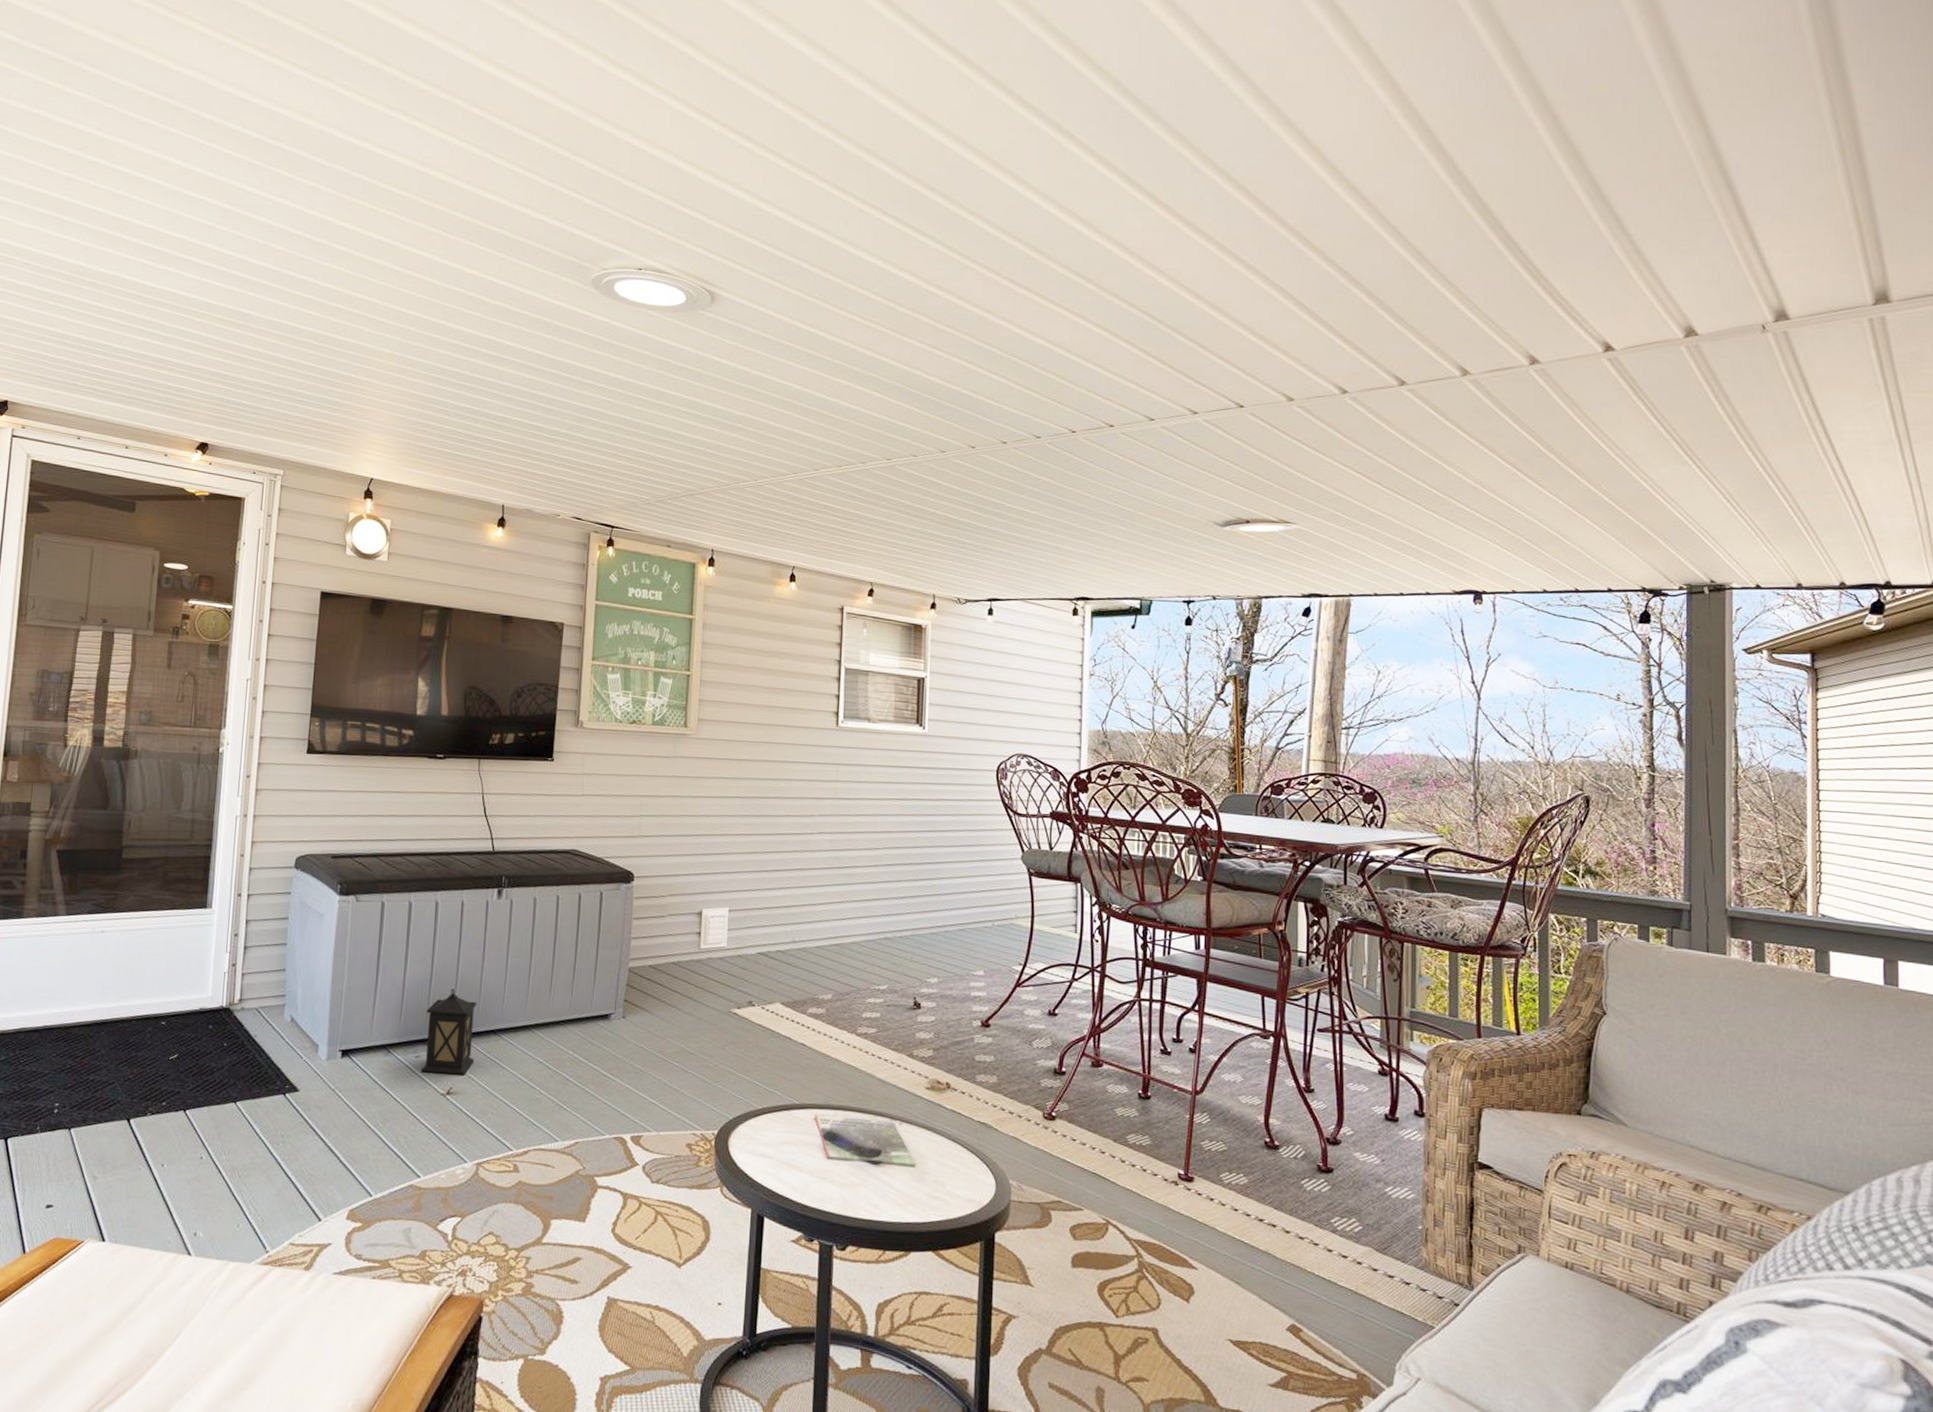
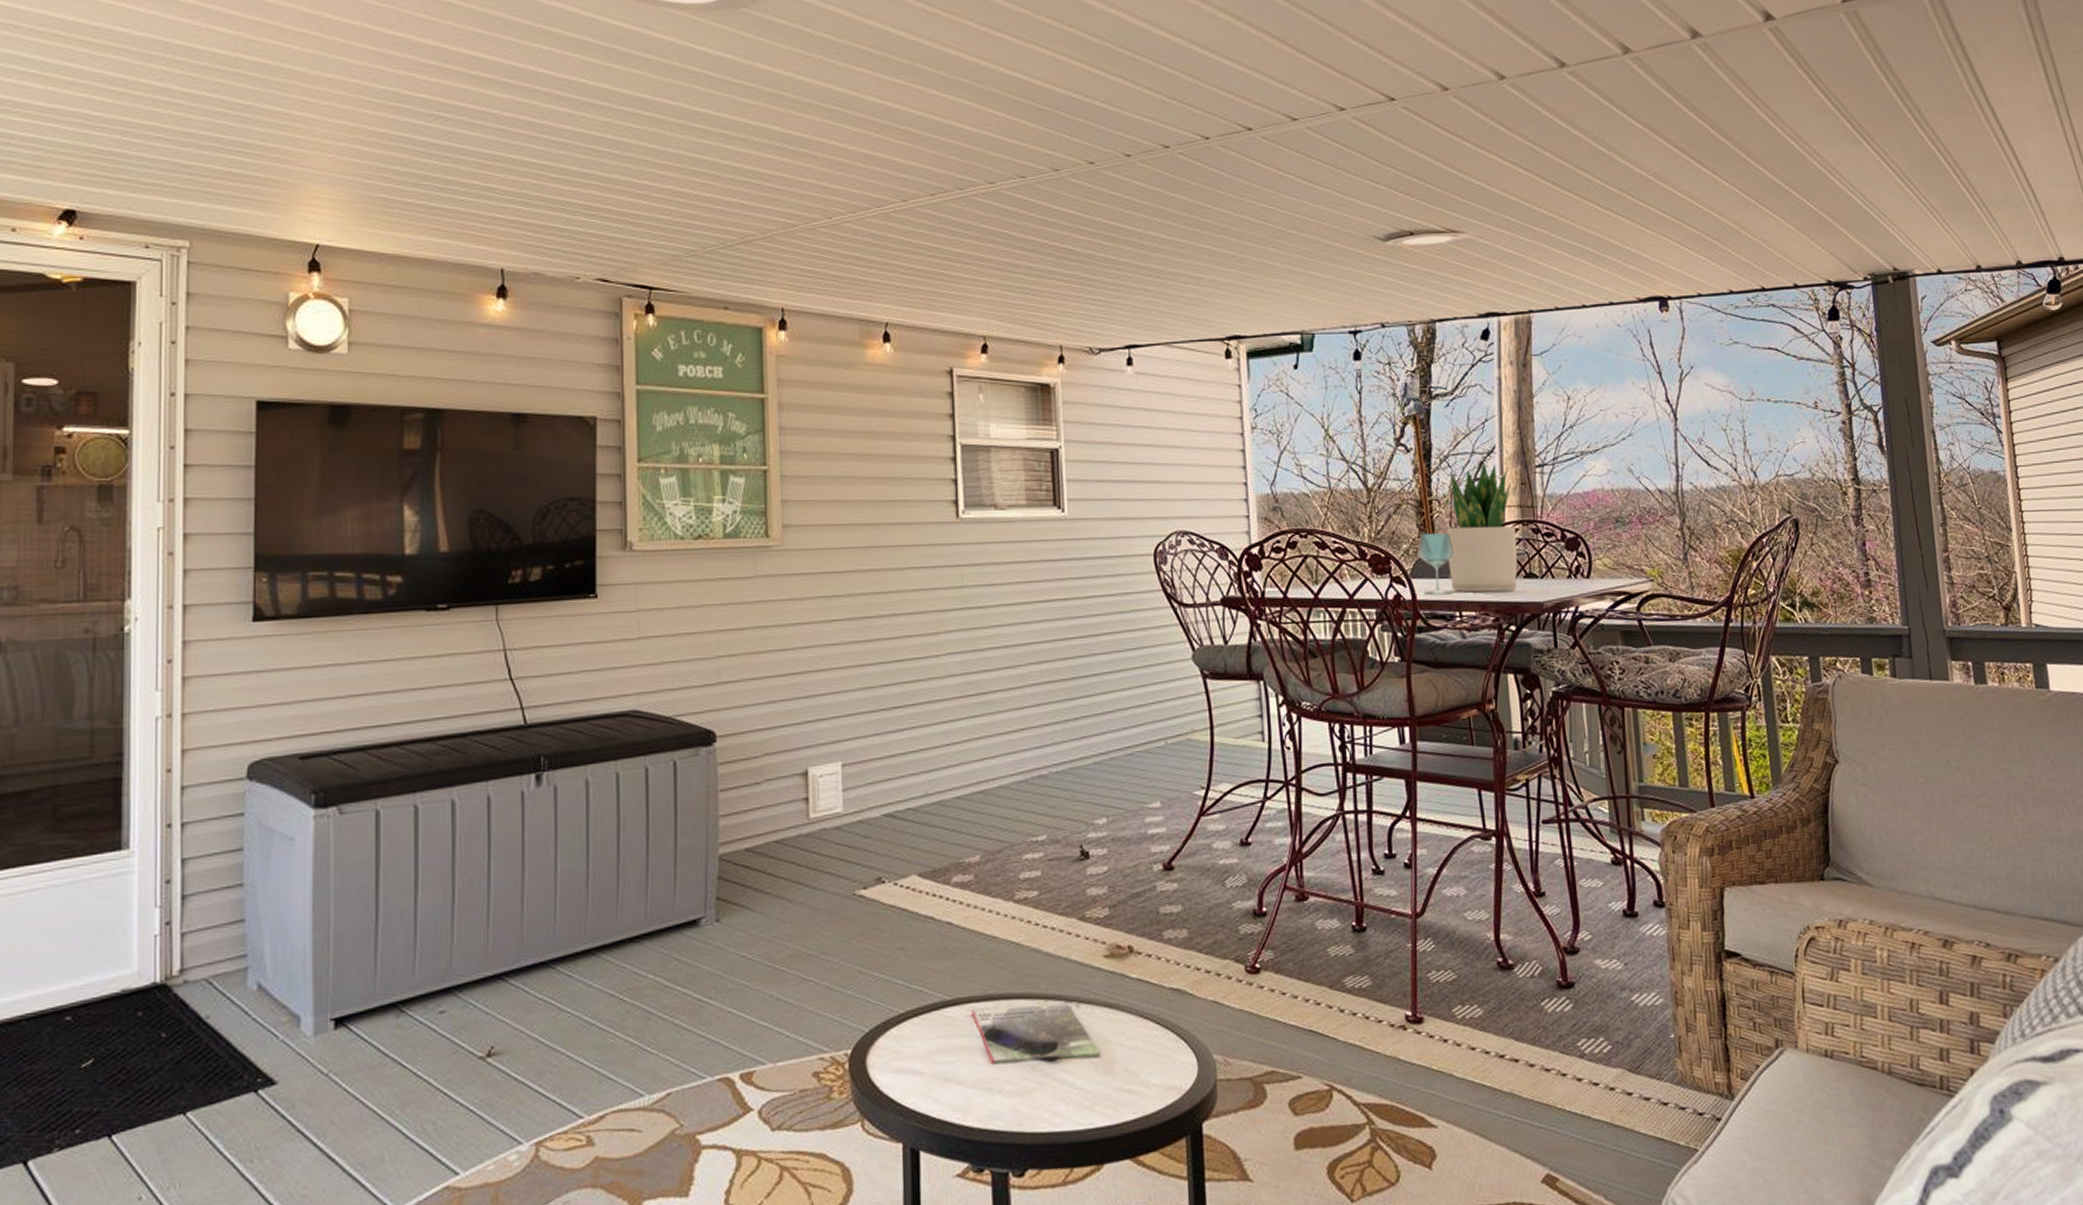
lantern: present [420,989,477,1075] -> none [448,914,522,1032]
wine glass: none [1226,775,1260,830] -> present [1417,532,1455,596]
planter: none [1253,720,1319,832] -> present [1446,462,1518,593]

